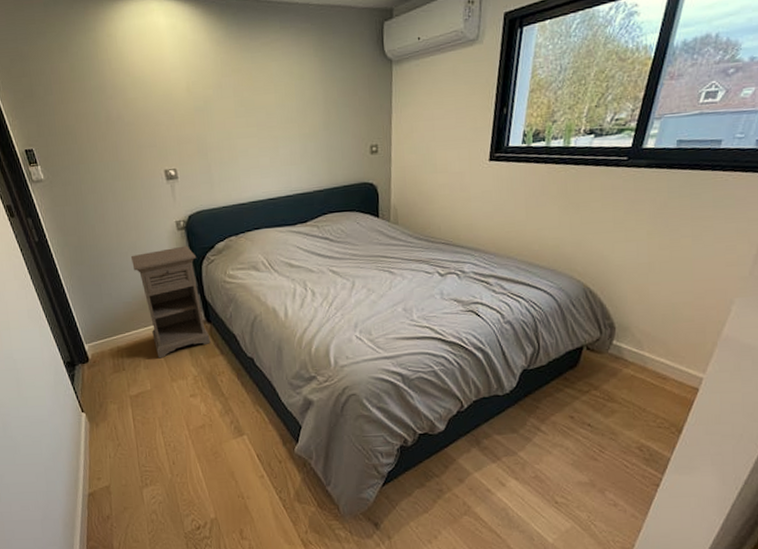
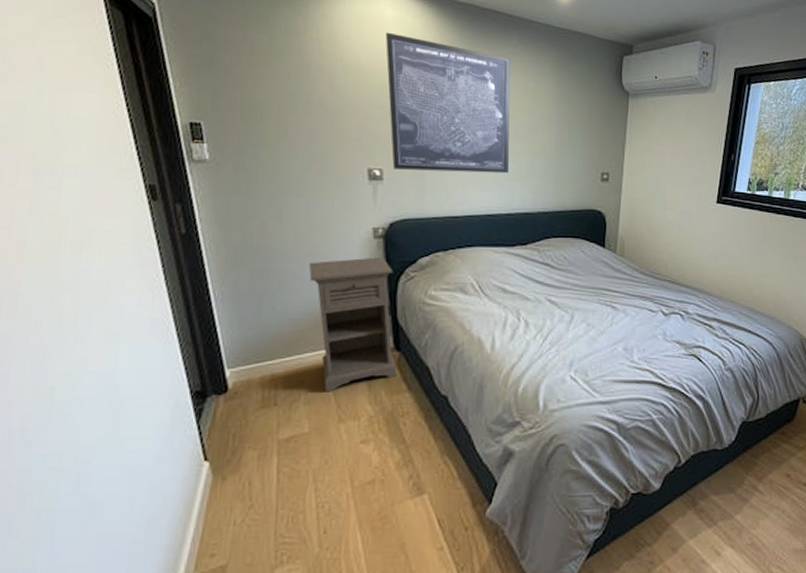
wall art: none [162,40,285,168] -> present [386,32,511,174]

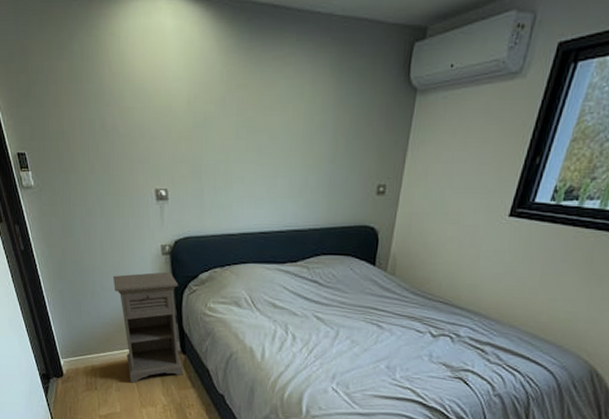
wall art: present [386,32,511,174] -> none [167,45,288,190]

